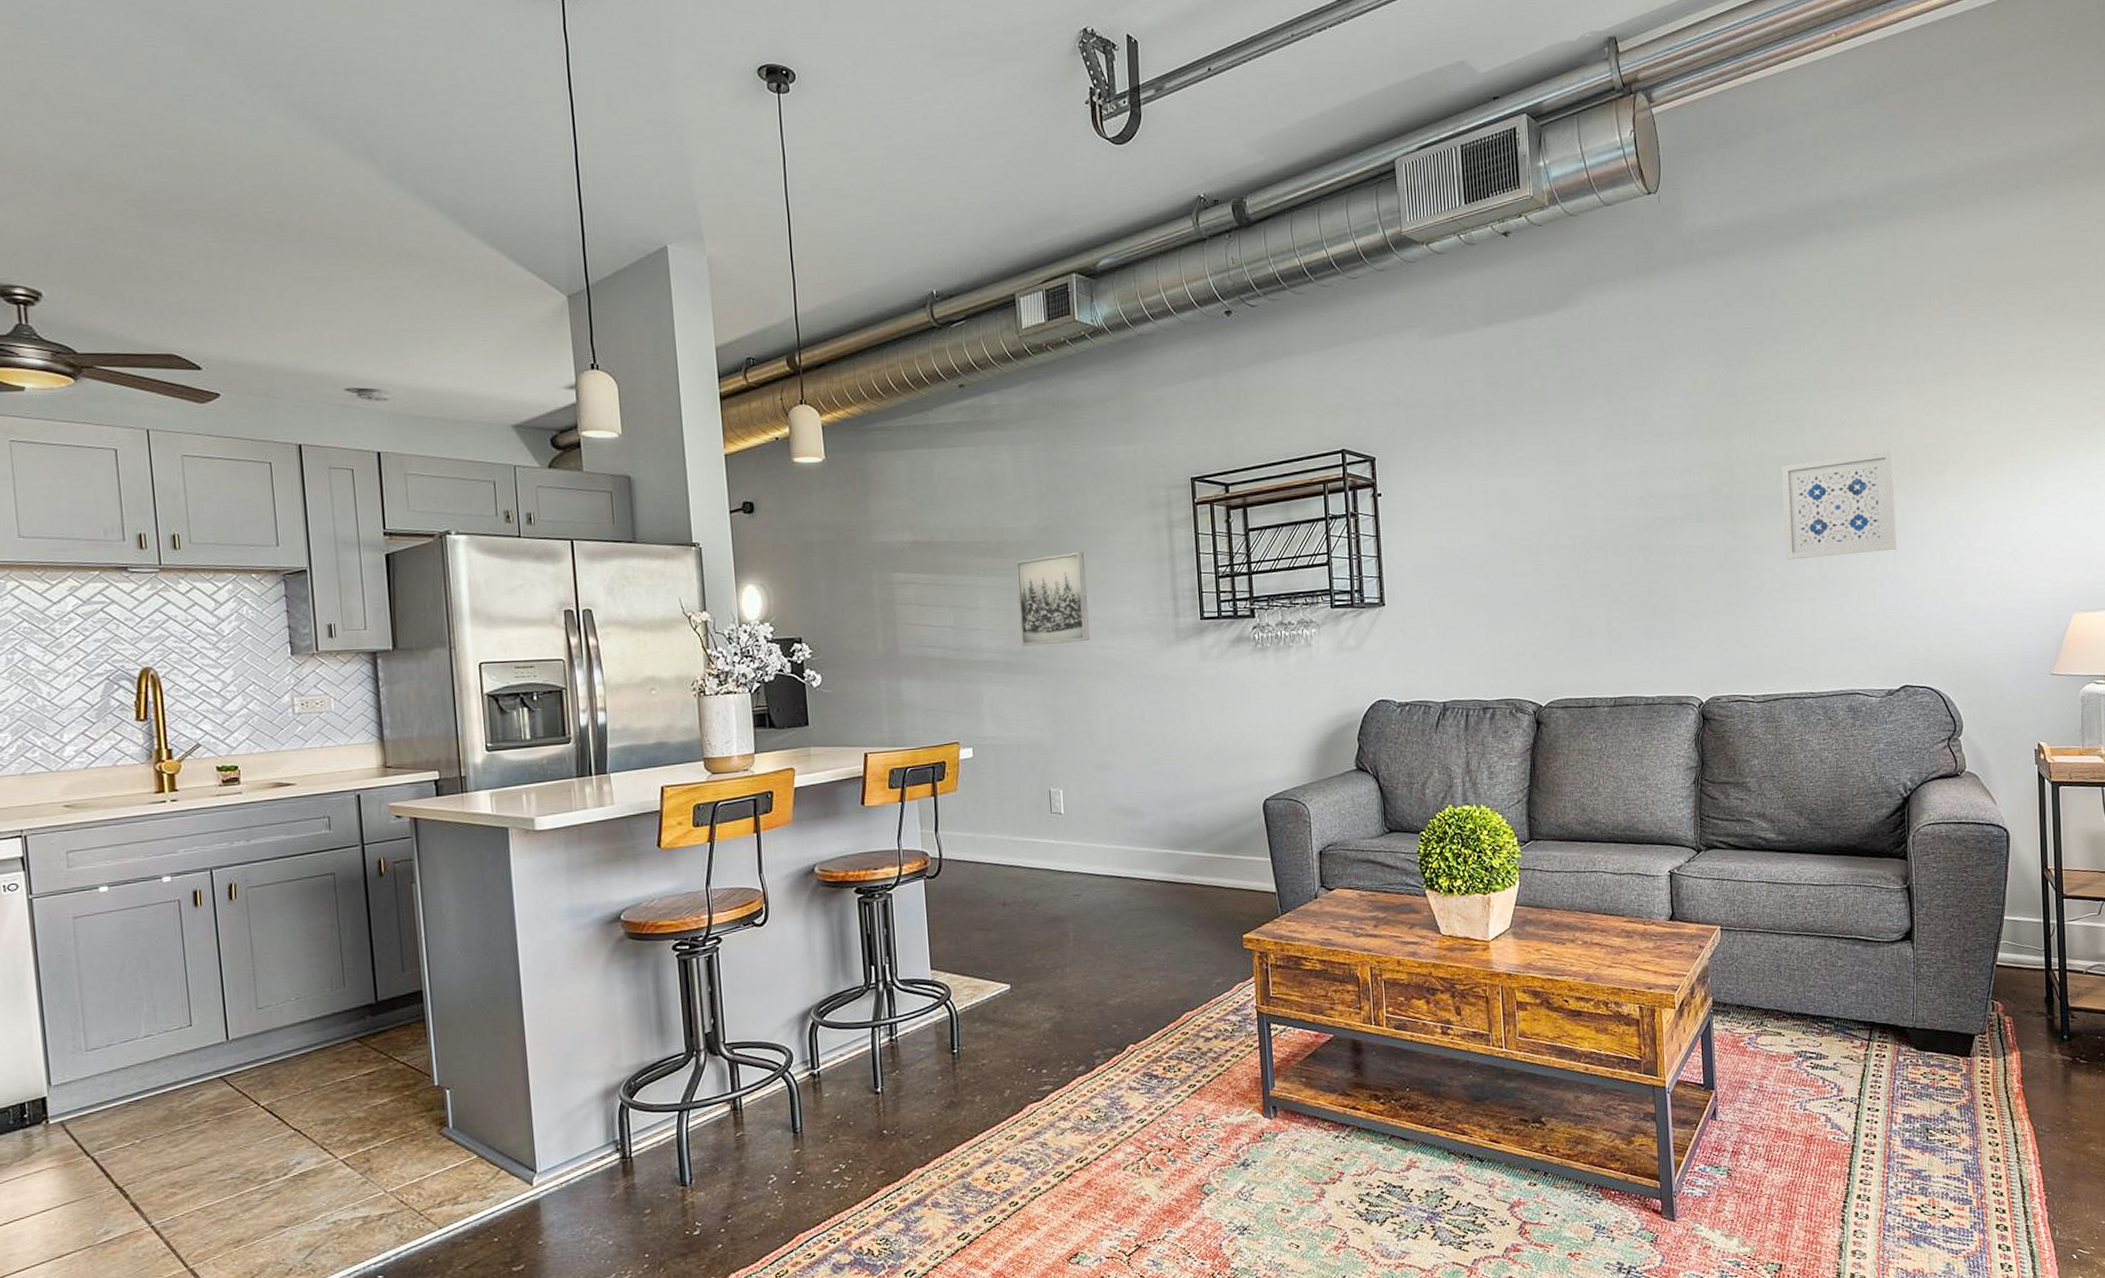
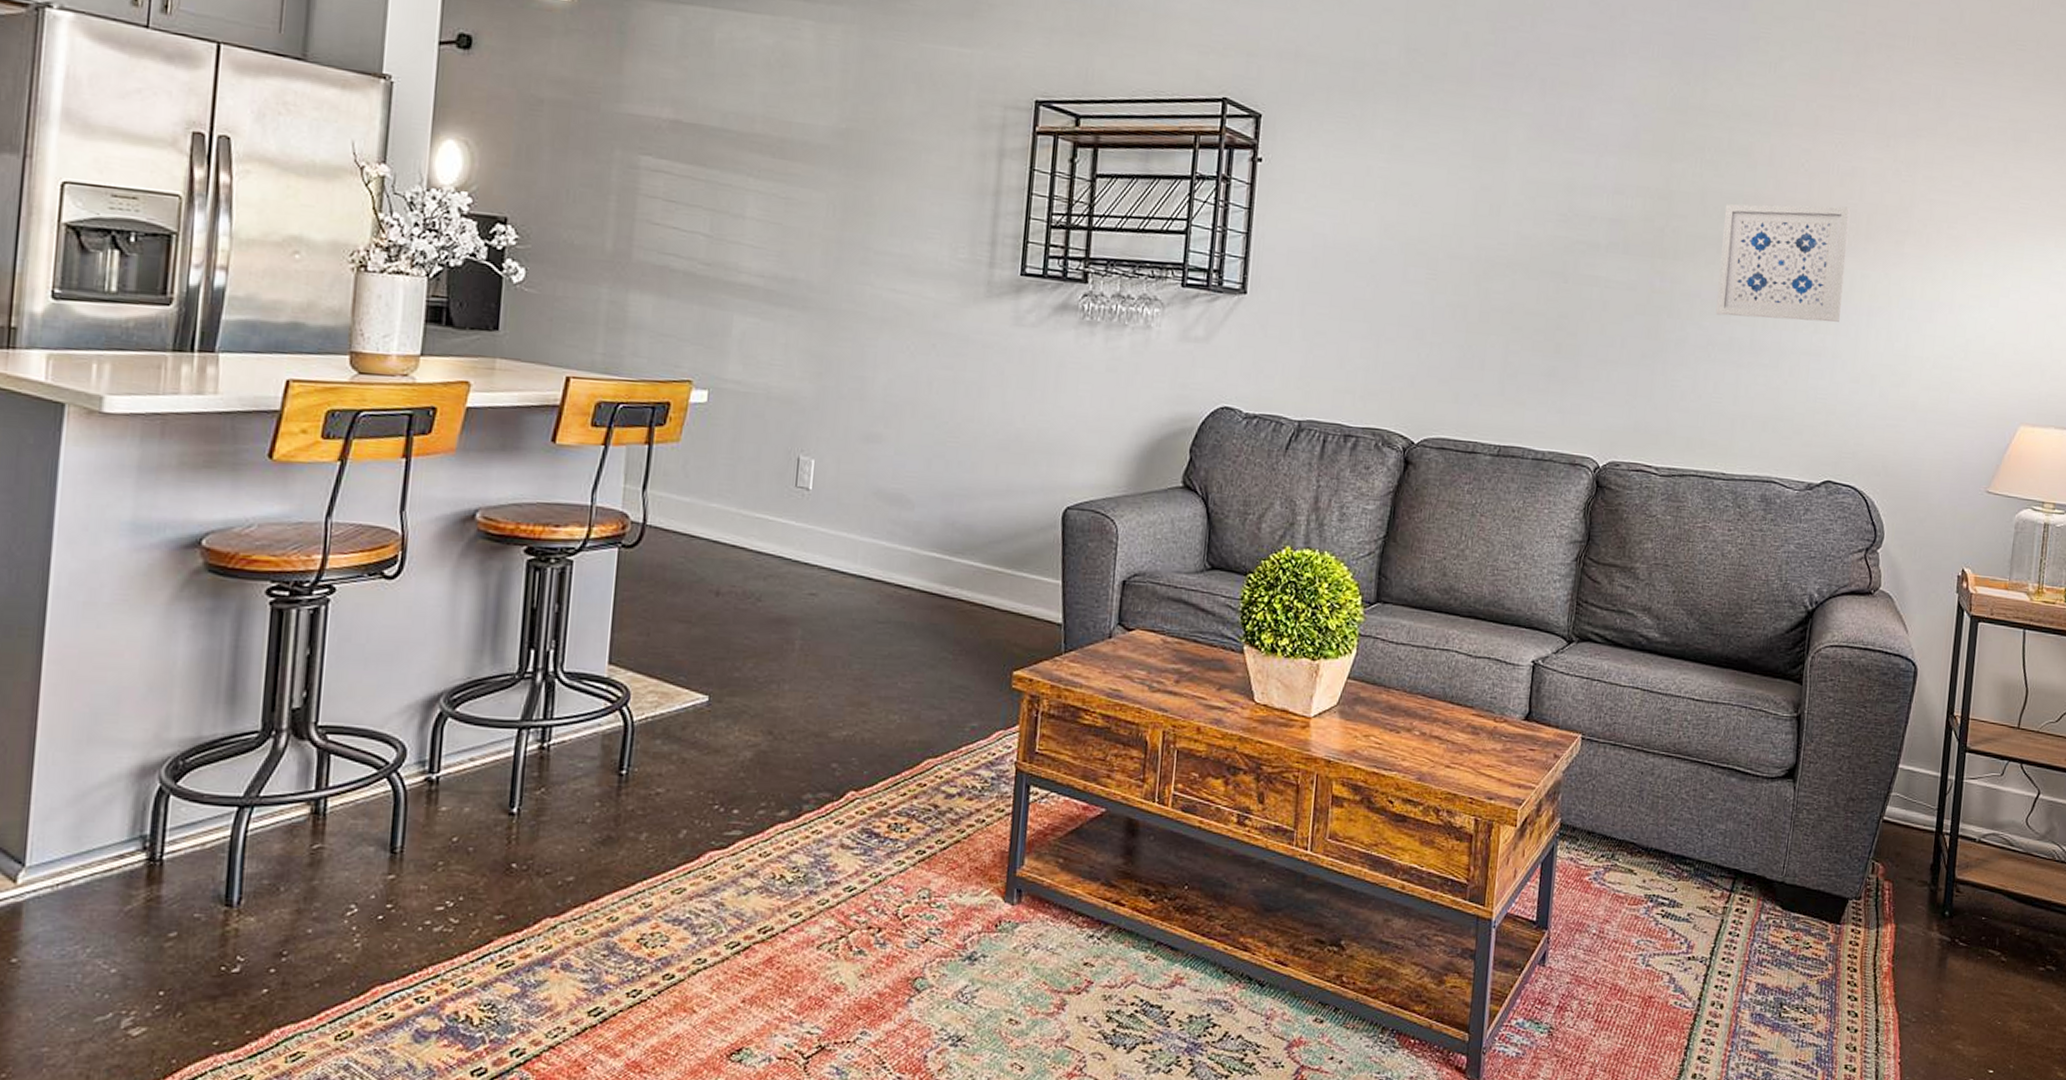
wall art: present [1015,552,1090,647] -> none [792,165,889,280]

